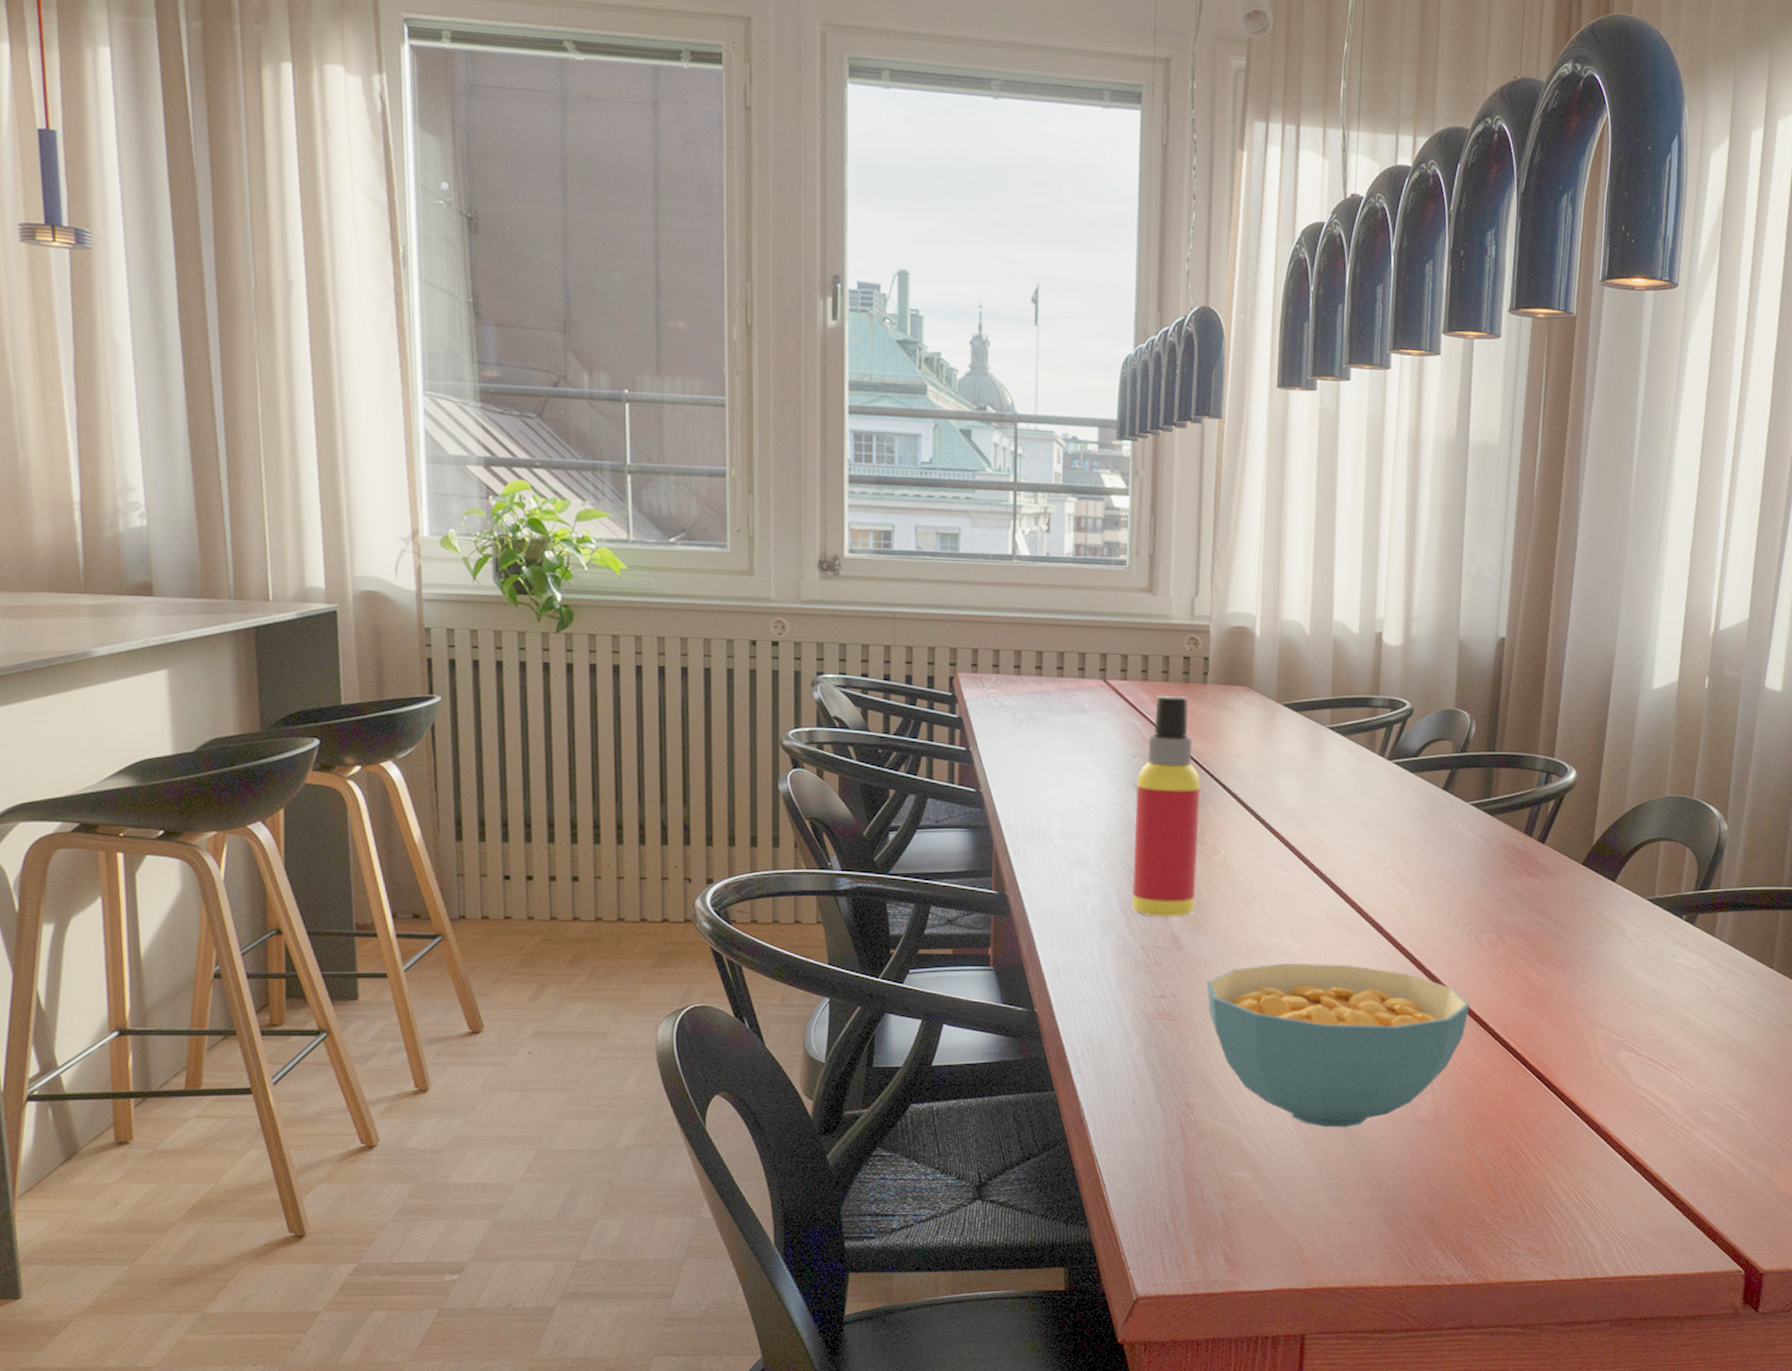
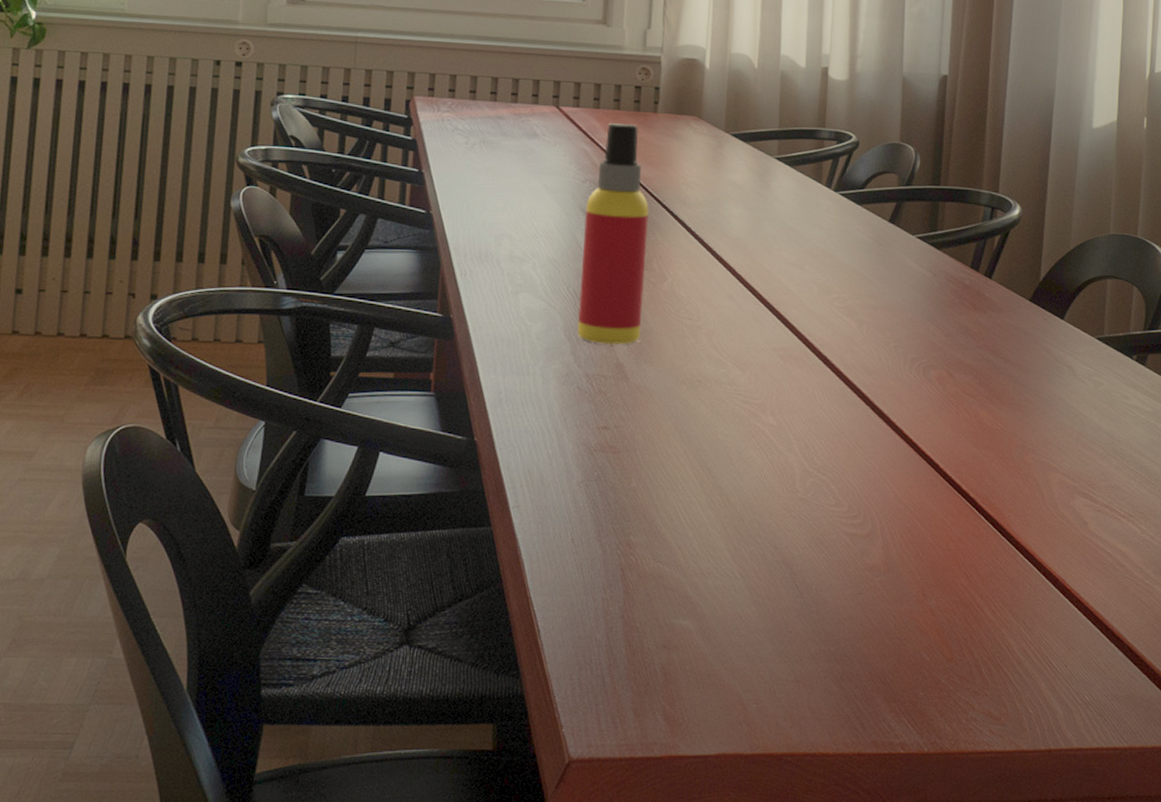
cereal bowl: present [1206,962,1470,1128] -> none [651,395,920,574]

